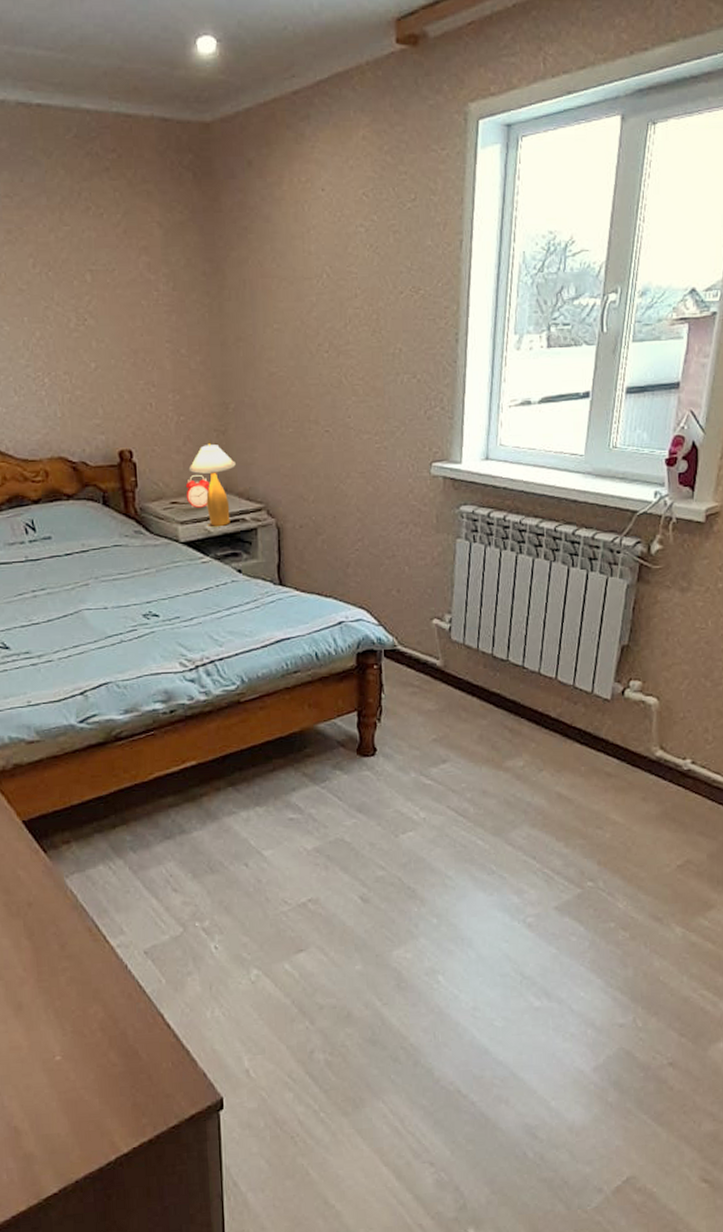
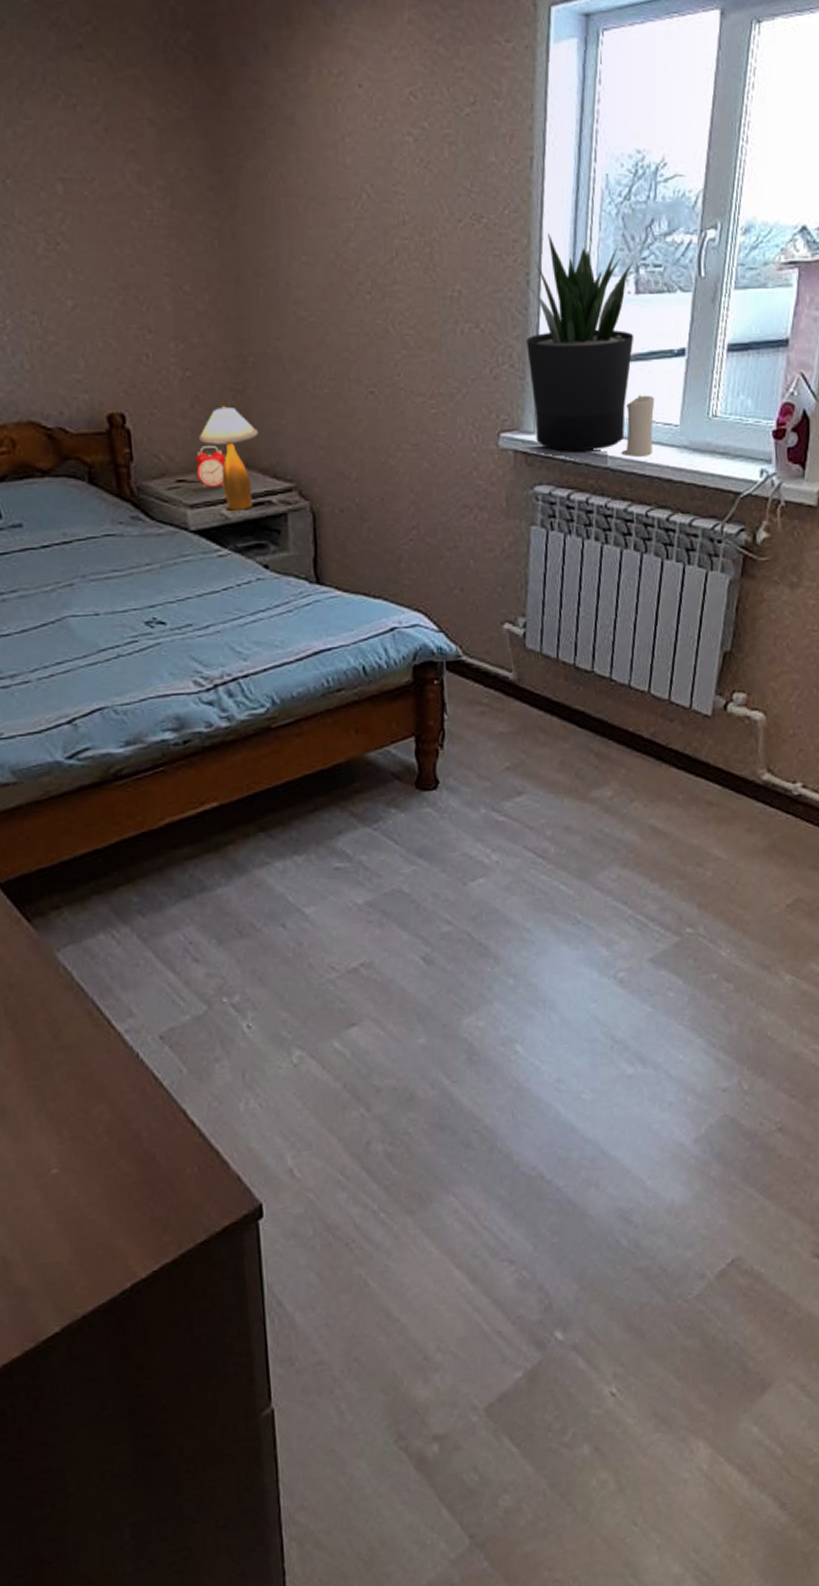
planter: none [455,301,546,478] -> present [526,234,634,452]
candle: none [534,430,563,482] -> present [621,395,655,457]

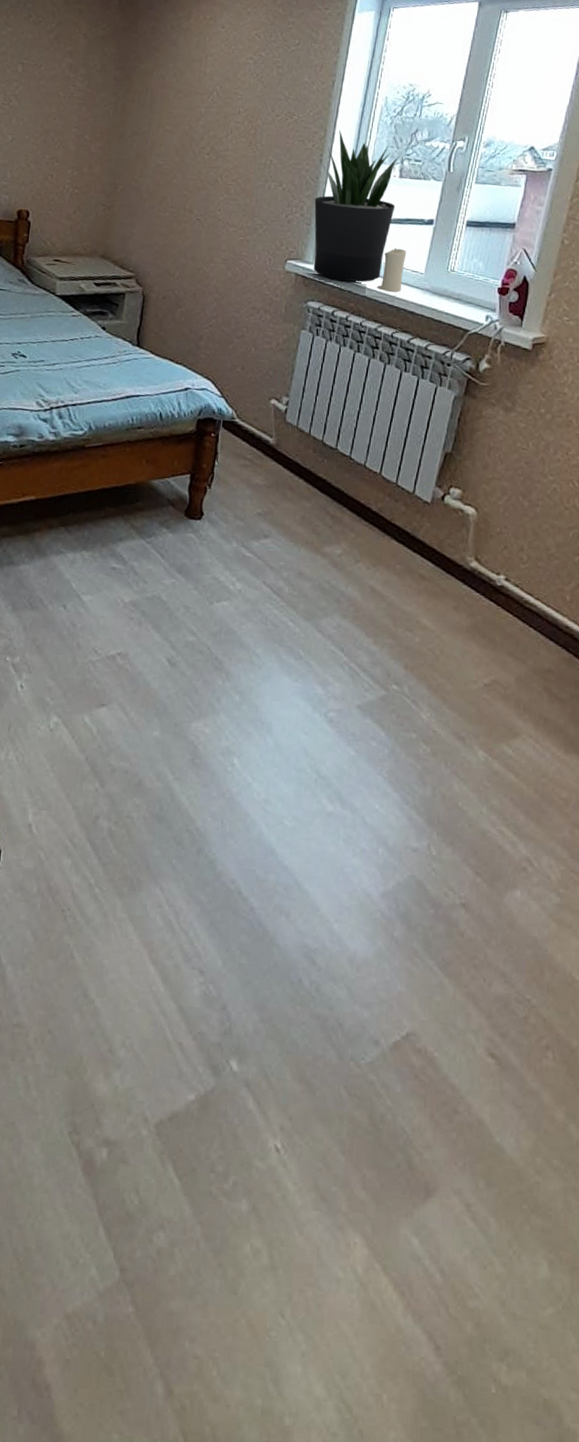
alarm clock: present [194,444,226,489] -> none [68,239,90,269]
table lamp: present [198,401,258,511] -> none [74,211,116,287]

